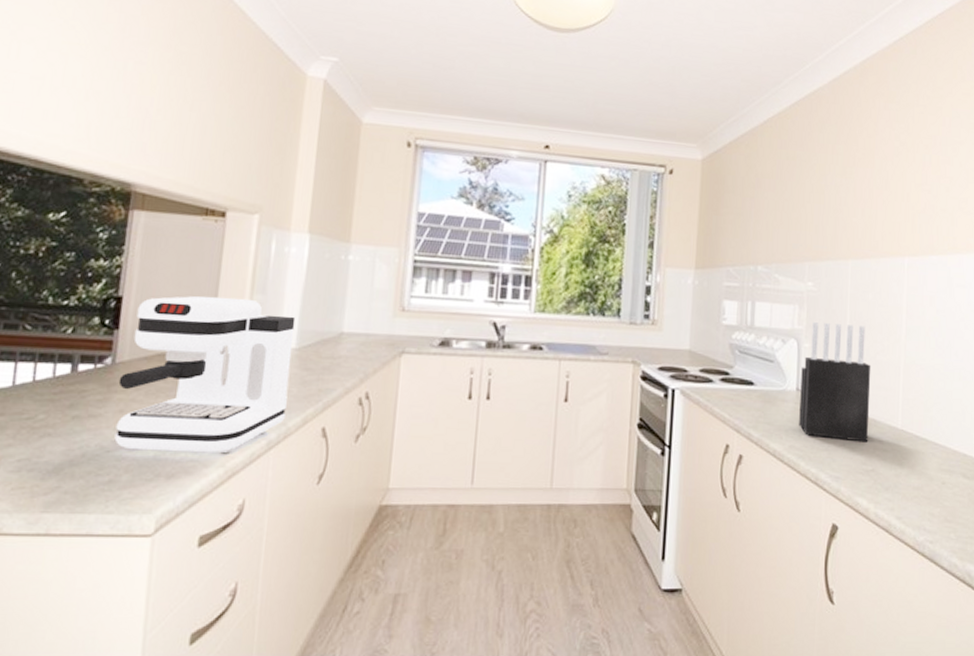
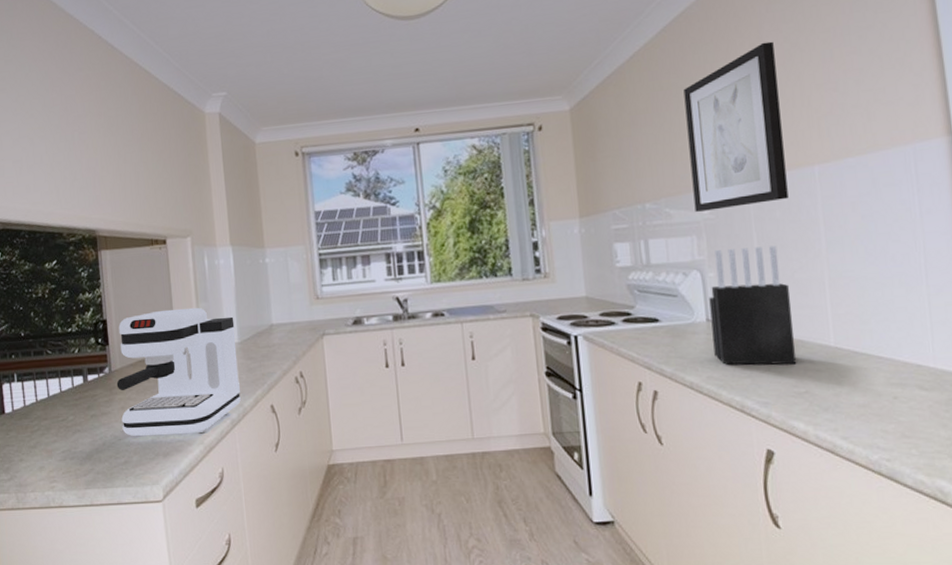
wall art: none [801,135,886,284] -> present [683,41,789,212]

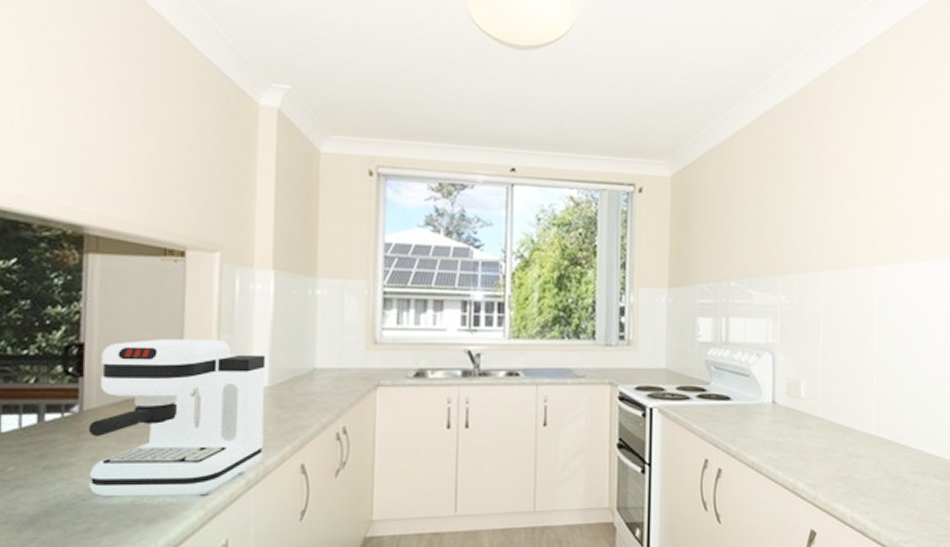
wall art: present [683,41,789,212] -> none [774,144,855,296]
knife block: present [709,245,797,365] -> none [776,335,845,450]

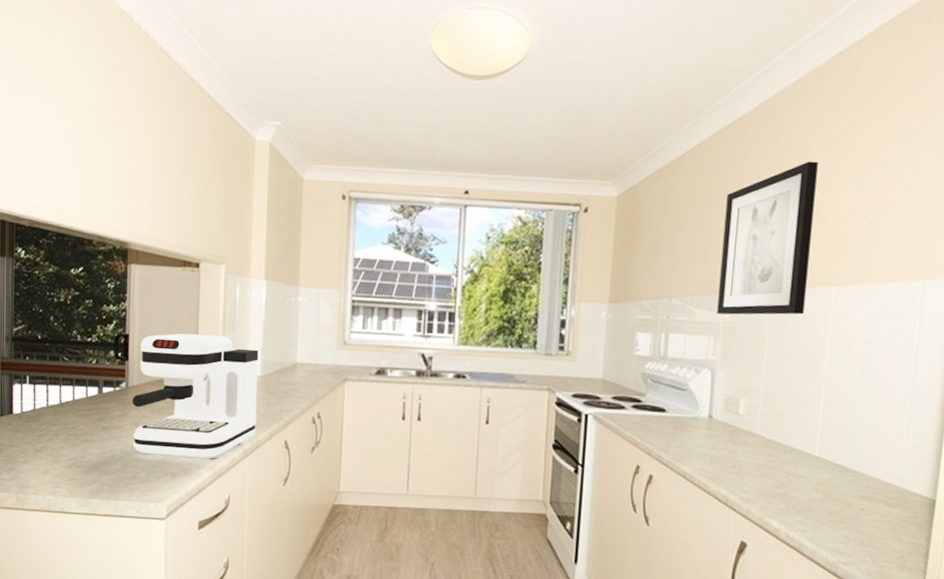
wall art: none [774,144,855,296] -> present [717,161,818,315]

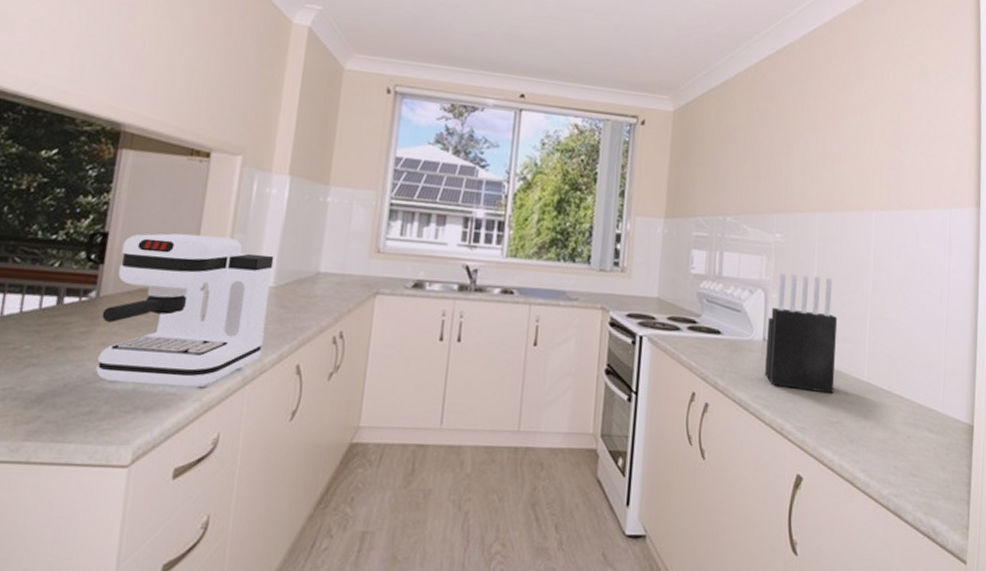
knife block: none [710,353,789,468] -> present [765,273,838,394]
wall art: present [717,161,818,315] -> none [769,91,856,237]

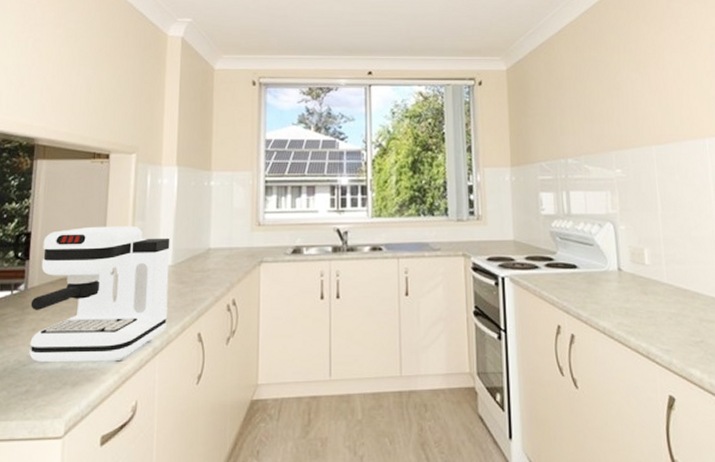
knife block: present [765,273,838,394] -> none [620,205,694,315]

